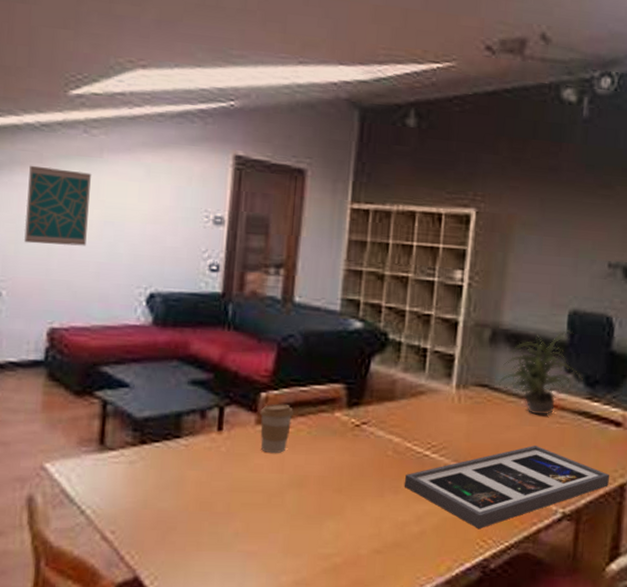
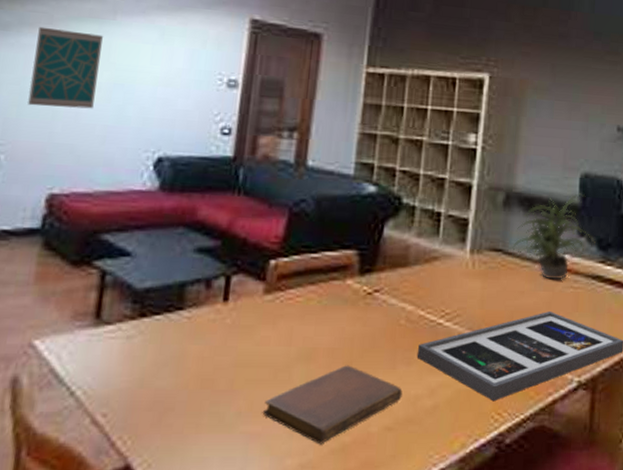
notebook: none [259,492,390,564] -> present [263,365,403,445]
coffee cup: present [260,403,293,453] -> none [268,271,304,324]

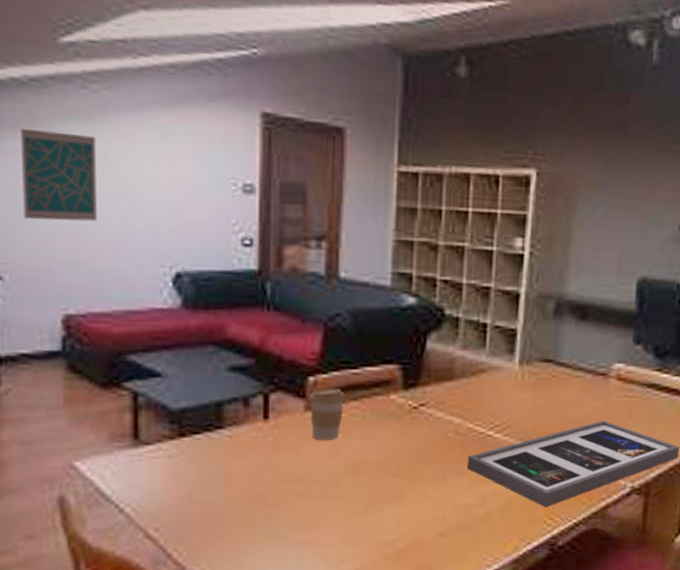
notebook: present [263,365,403,445] -> none [315,477,454,551]
coffee cup: none [268,271,304,324] -> present [309,387,345,440]
potted plant: present [511,193,596,280] -> none [563,299,652,389]

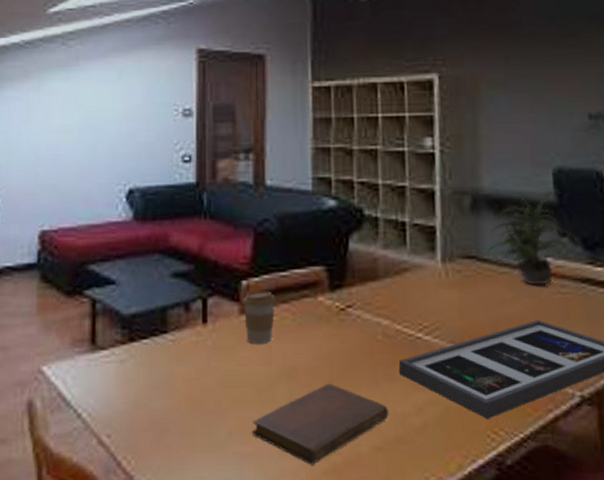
wall art: present [21,128,97,221] -> none [15,80,70,152]
notebook: none [315,477,454,551] -> present [252,383,389,465]
potted plant: none [563,299,652,389] -> present [487,190,580,285]

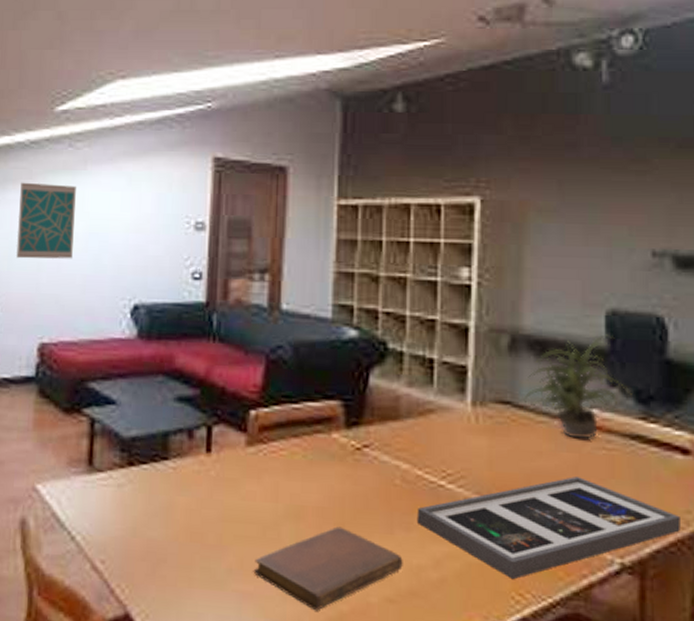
wall art: none [15,80,70,152] -> present [16,182,76,259]
coffee cup: present [243,291,276,344] -> none [250,422,286,479]

